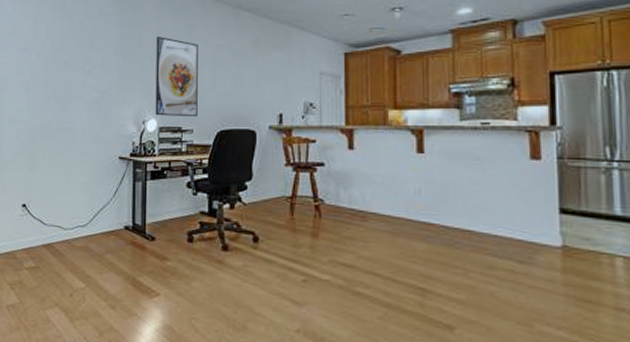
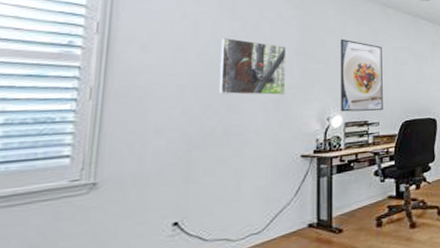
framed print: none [53,36,107,95] -> present [219,37,287,95]

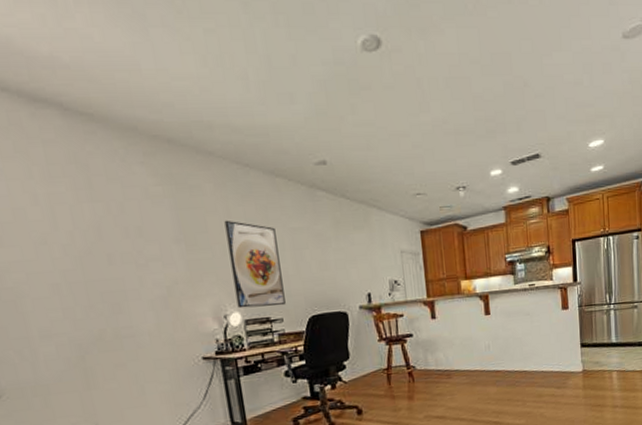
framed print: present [219,37,287,95] -> none [85,224,173,293]

